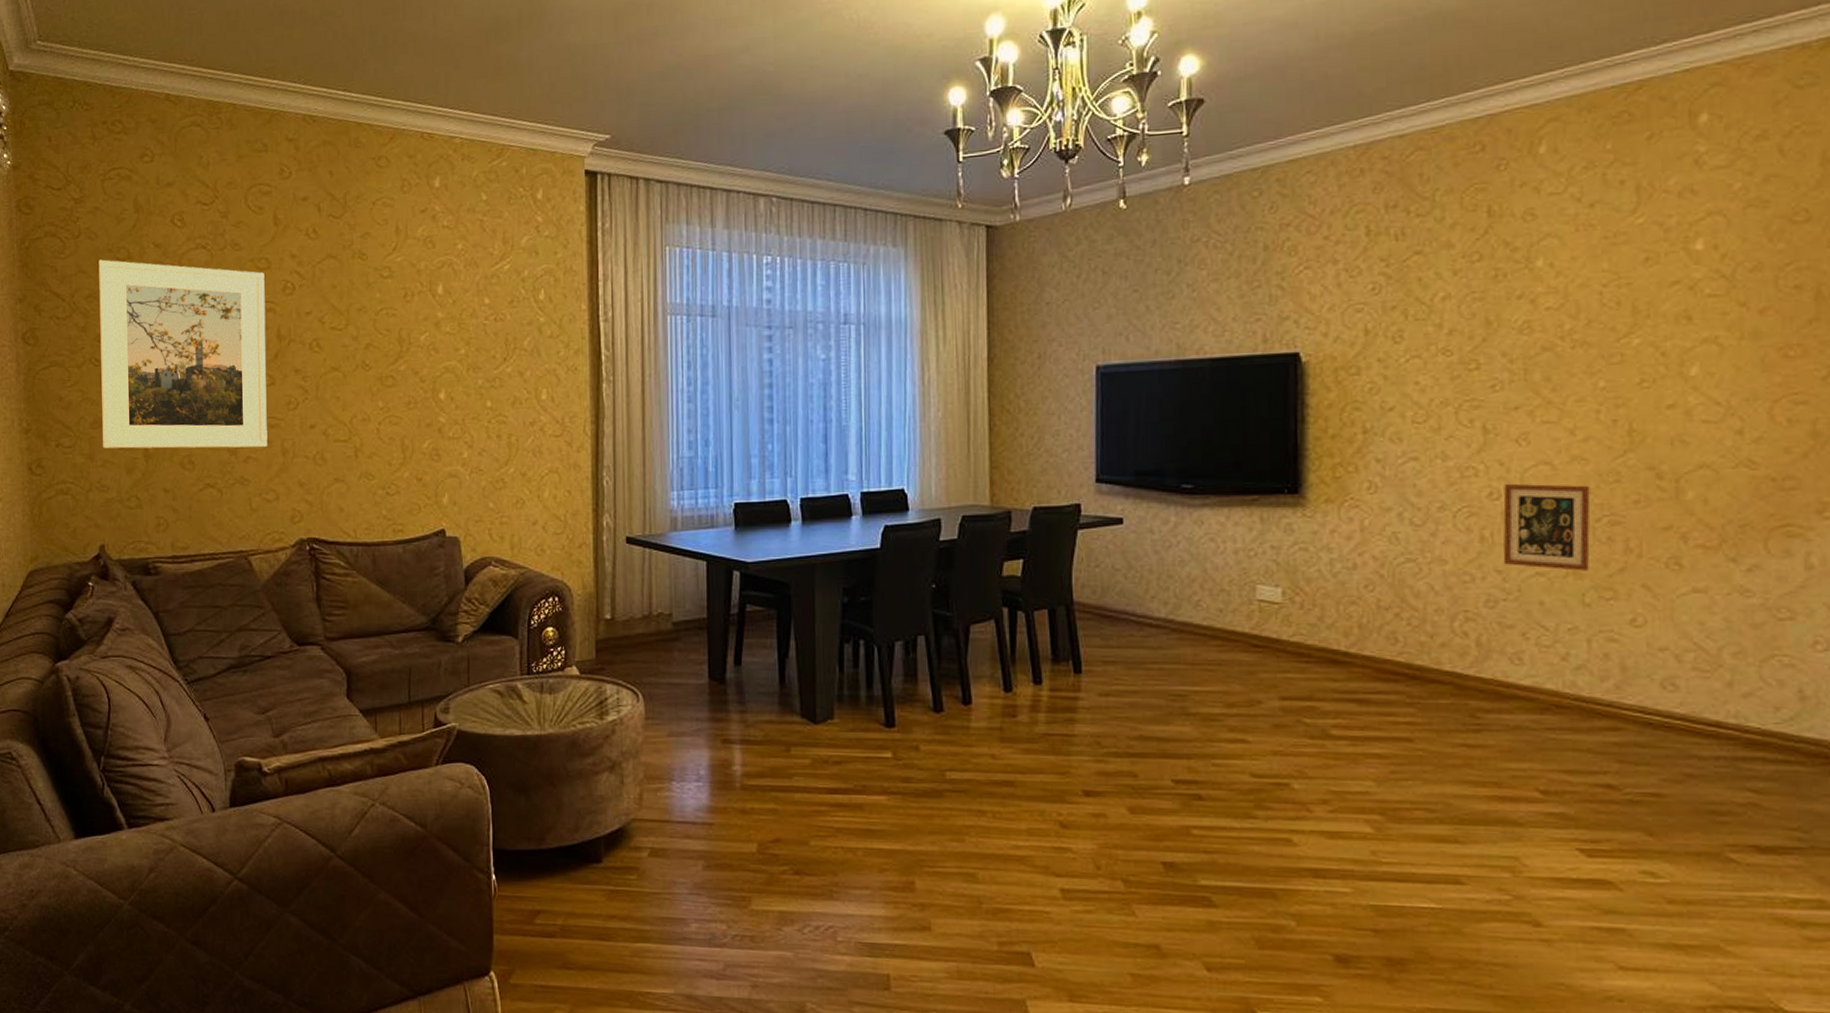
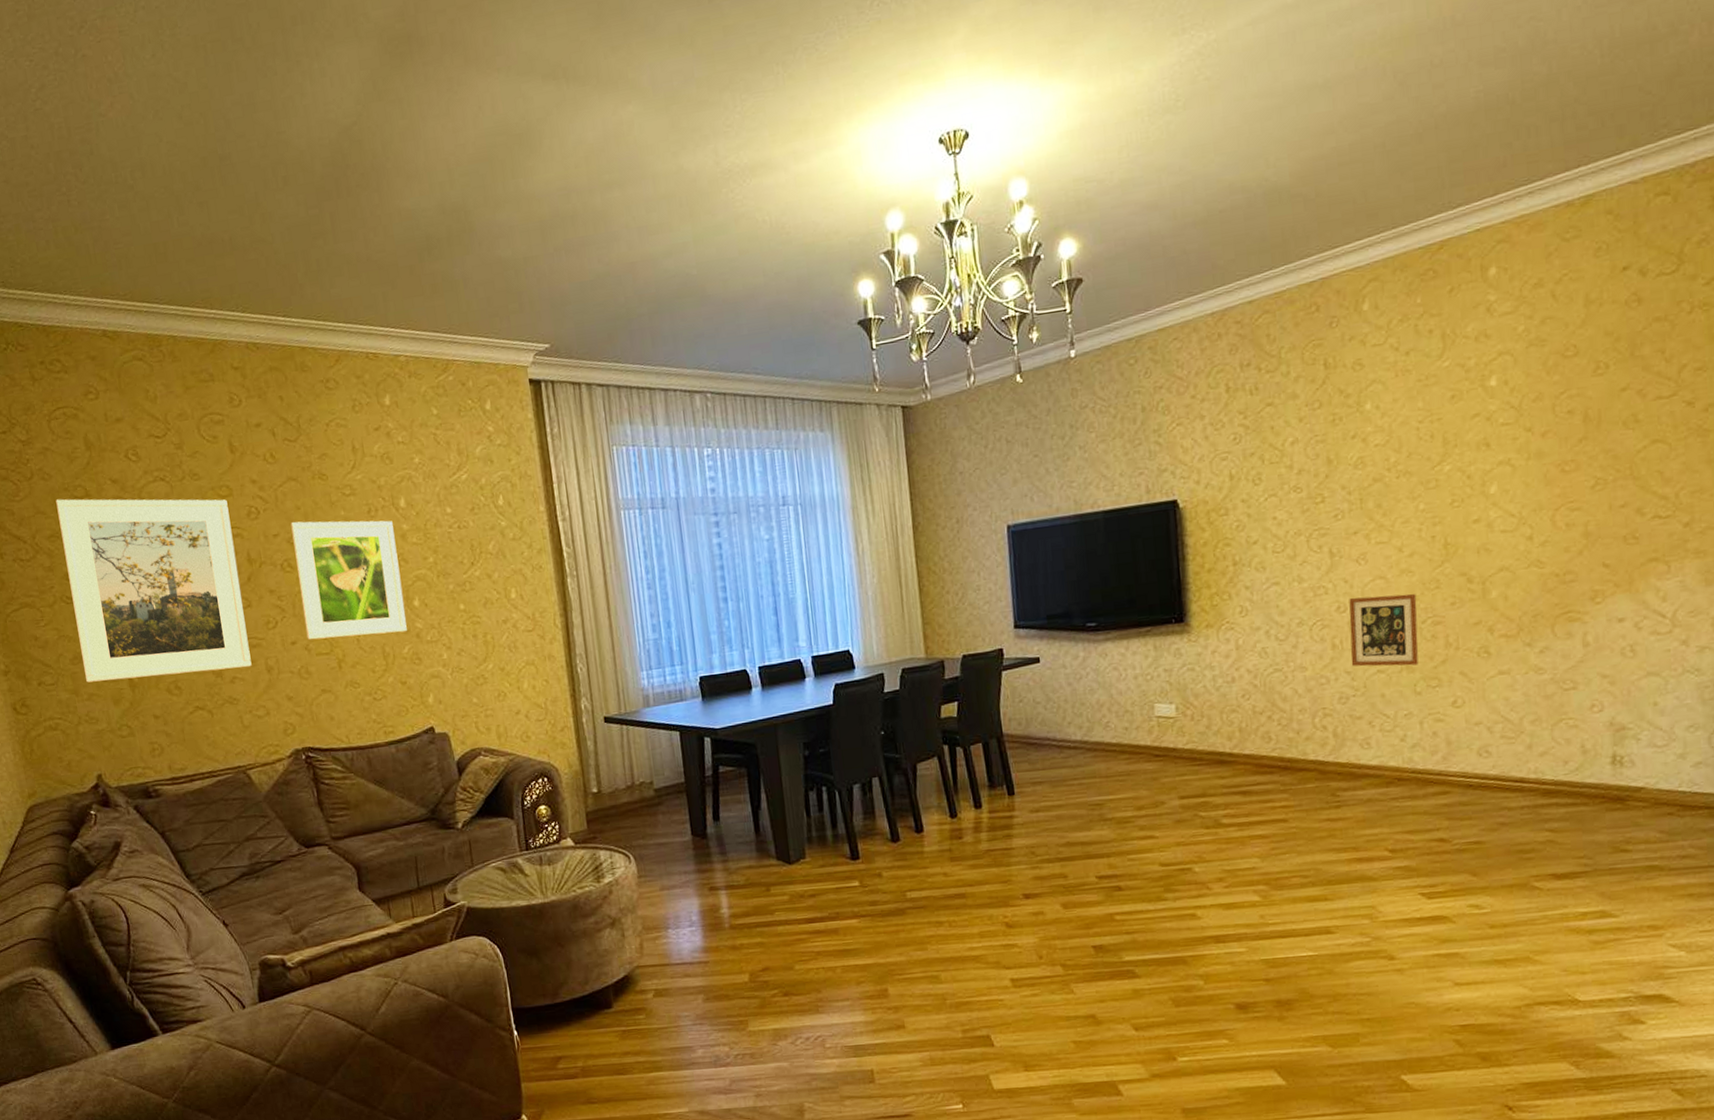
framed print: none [325,301,430,426] -> present [290,520,407,640]

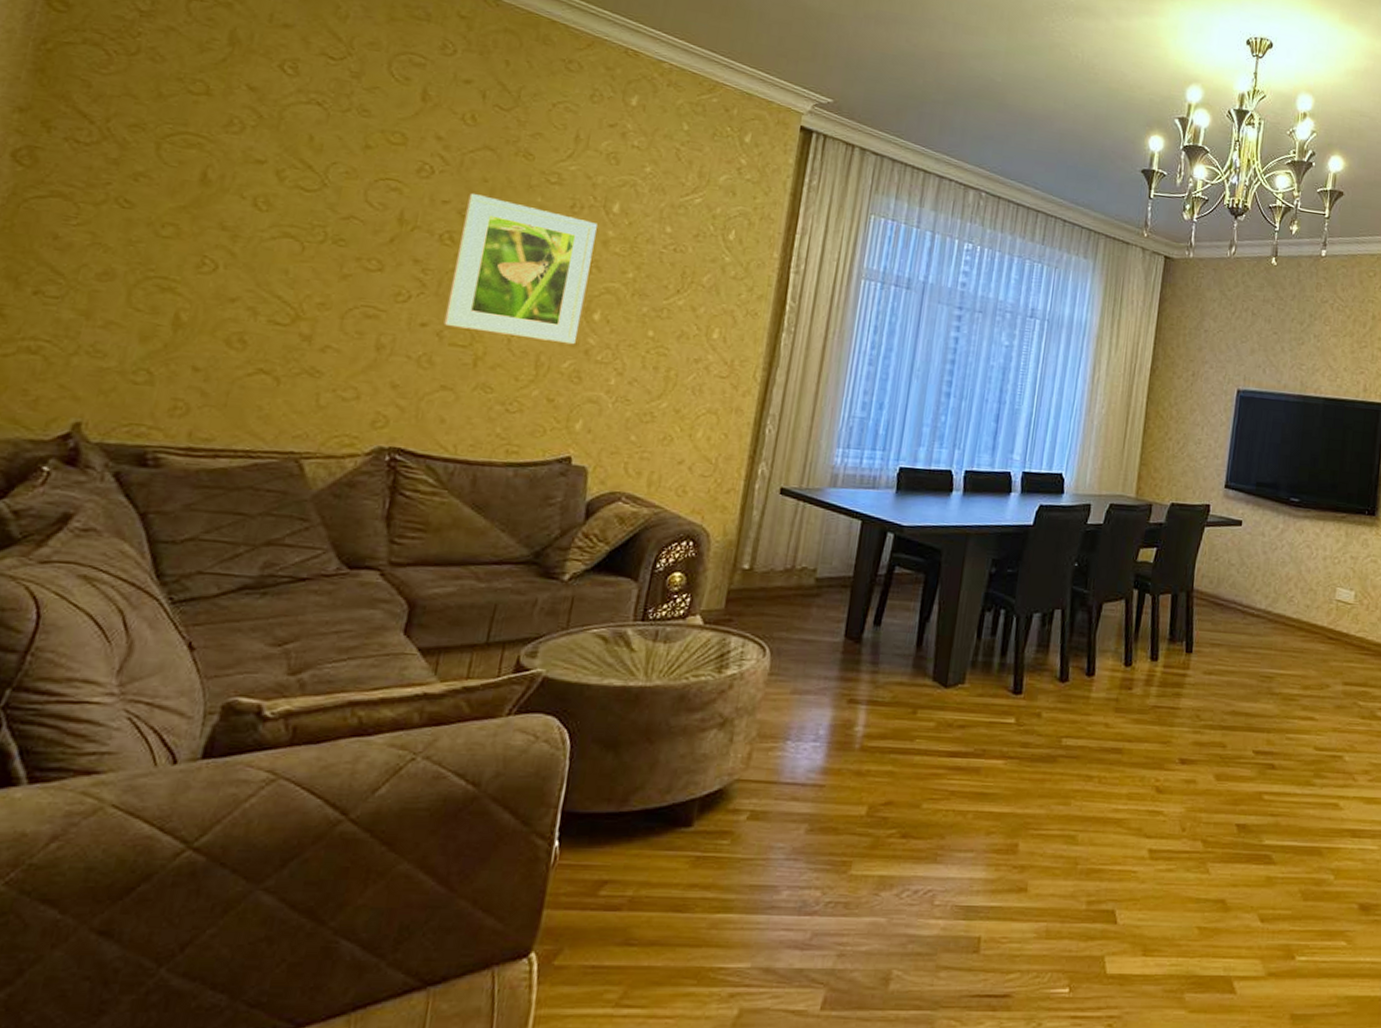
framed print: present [56,499,252,683] -> none [109,87,396,339]

